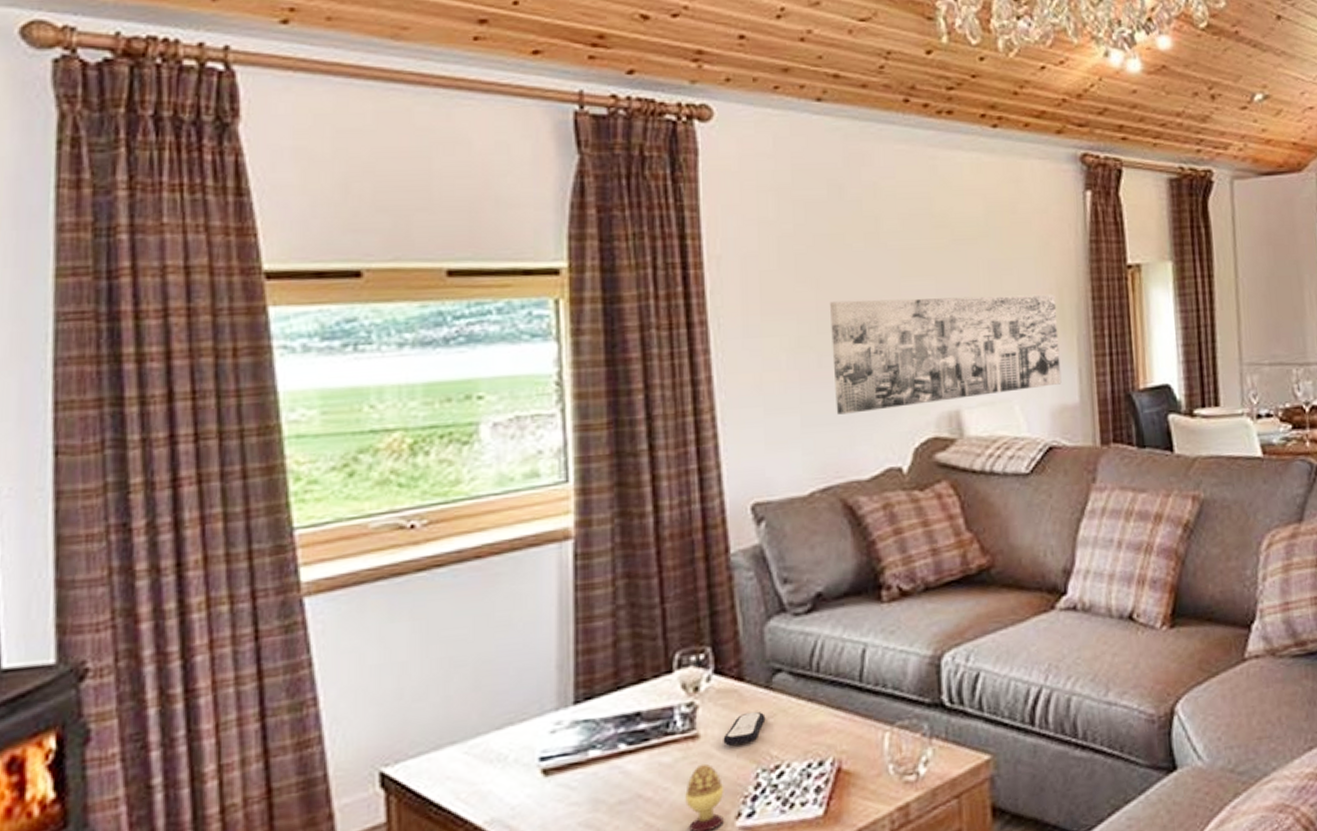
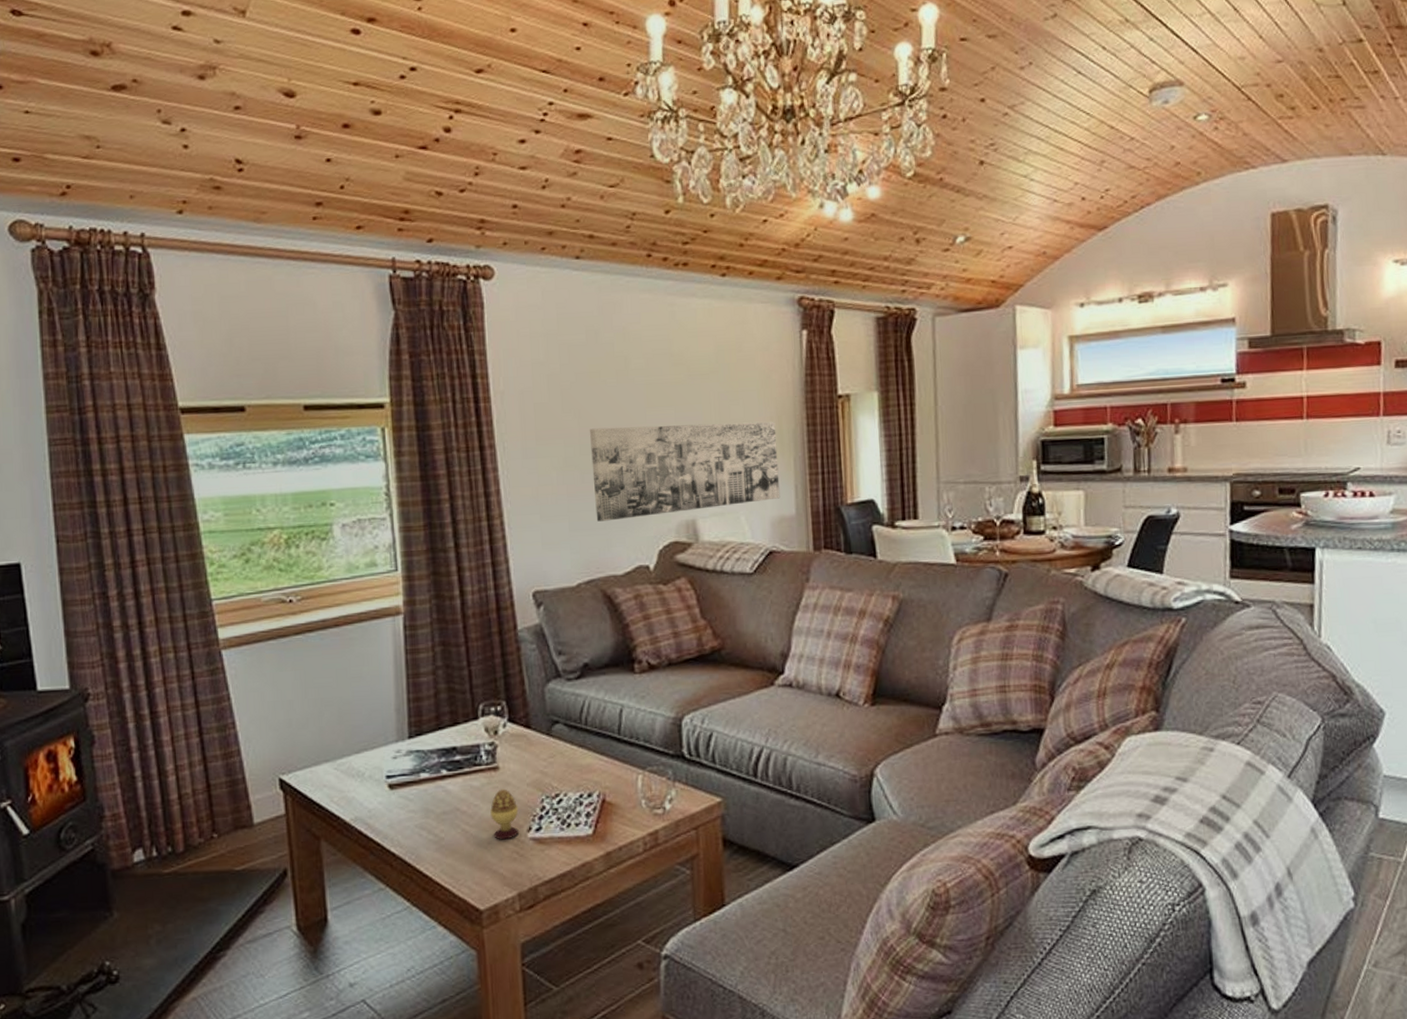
remote control: present [723,711,766,746] -> none [516,752,548,777]

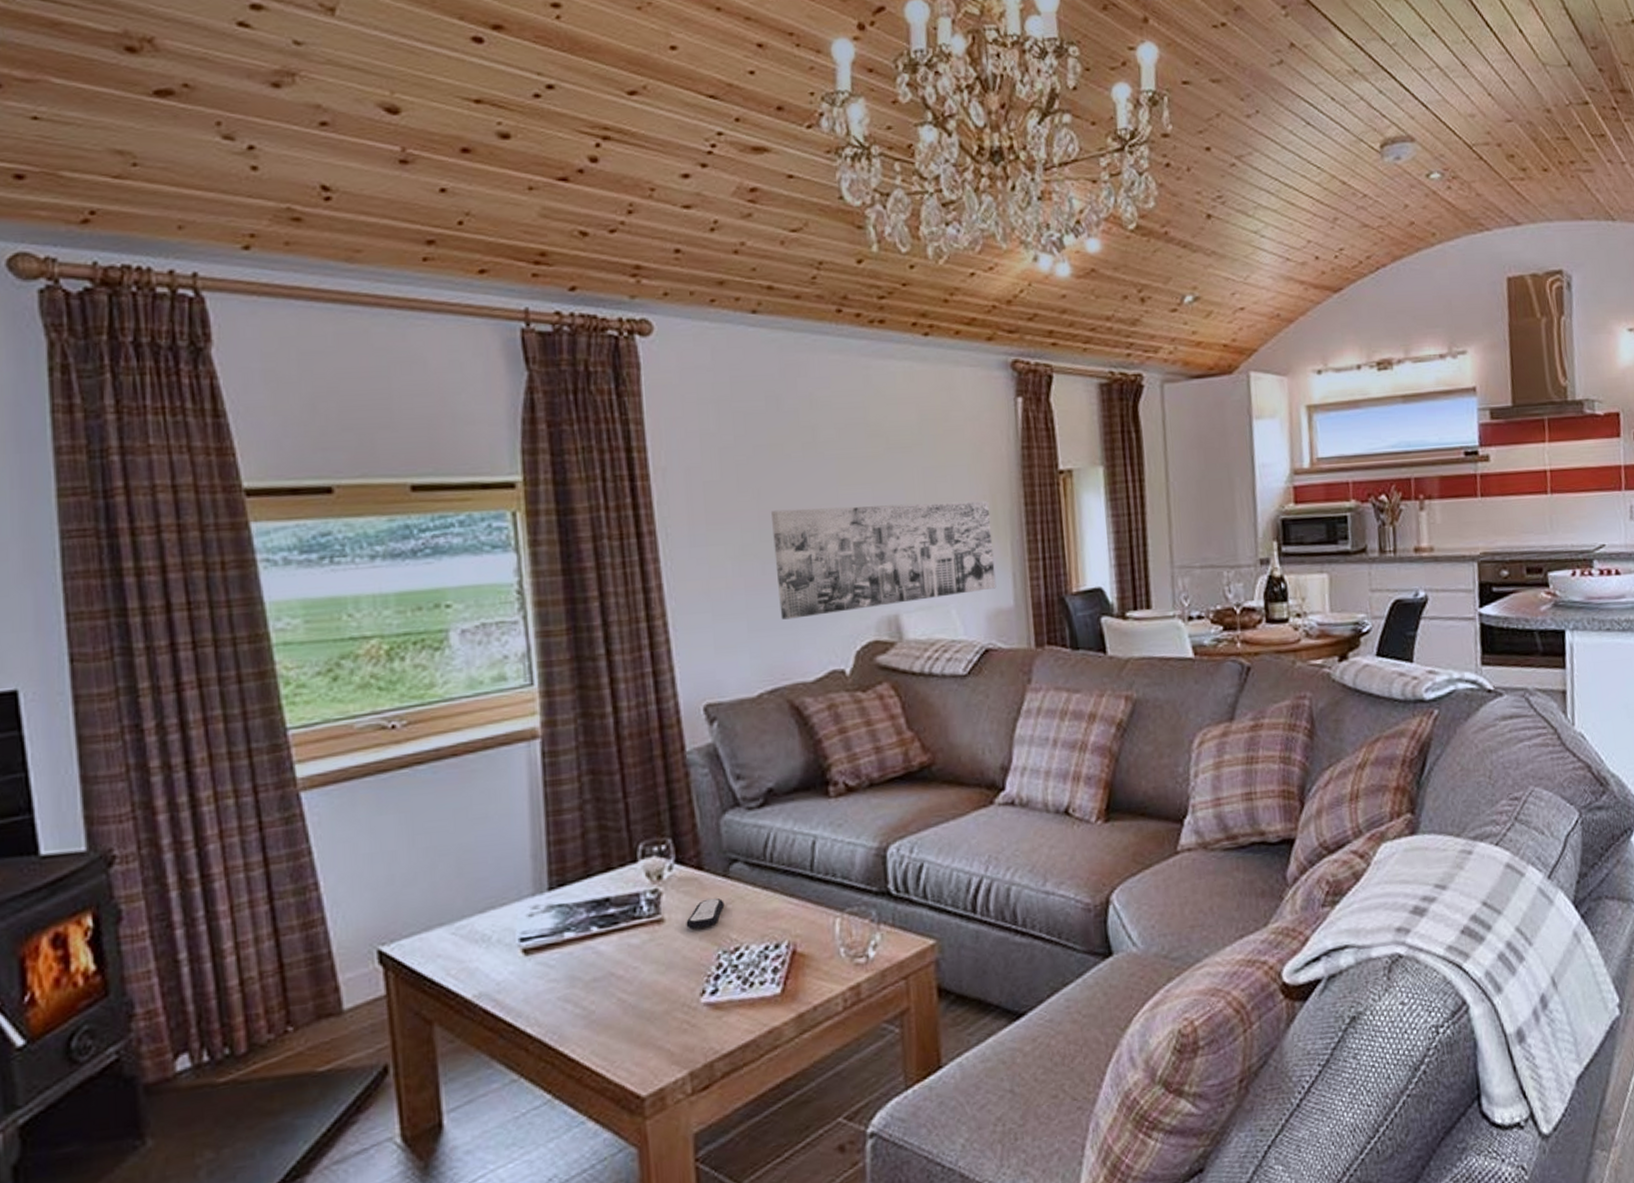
decorative egg: present [490,789,519,840] -> none [653,945,690,1009]
remote control: none [516,752,548,777] -> present [686,897,725,930]

